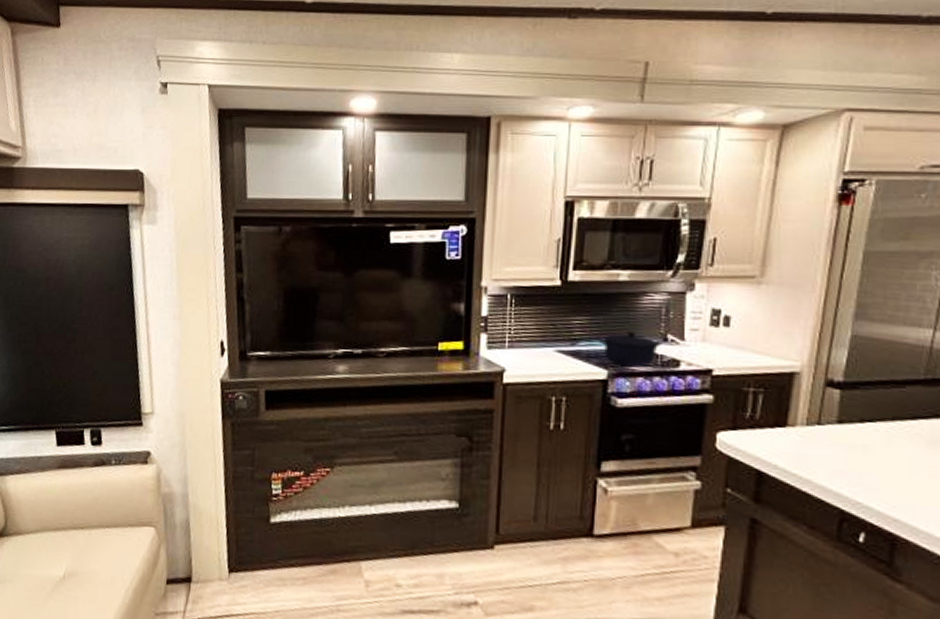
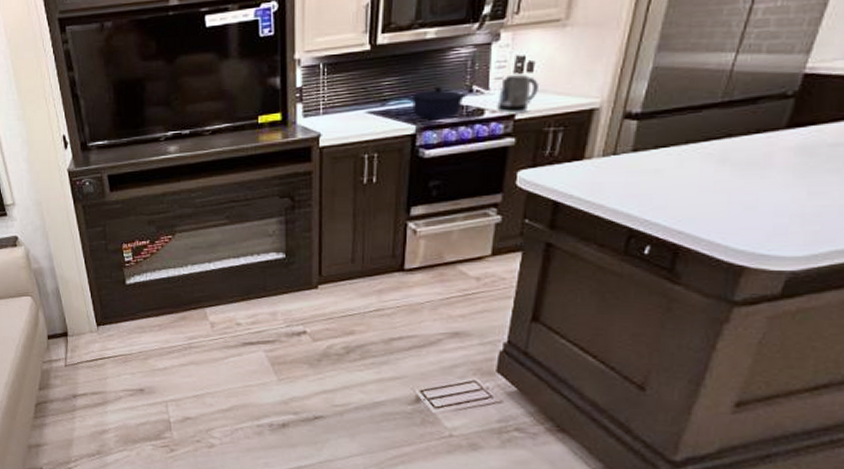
kettle: none [693,327,736,369] -> present [497,74,538,114]

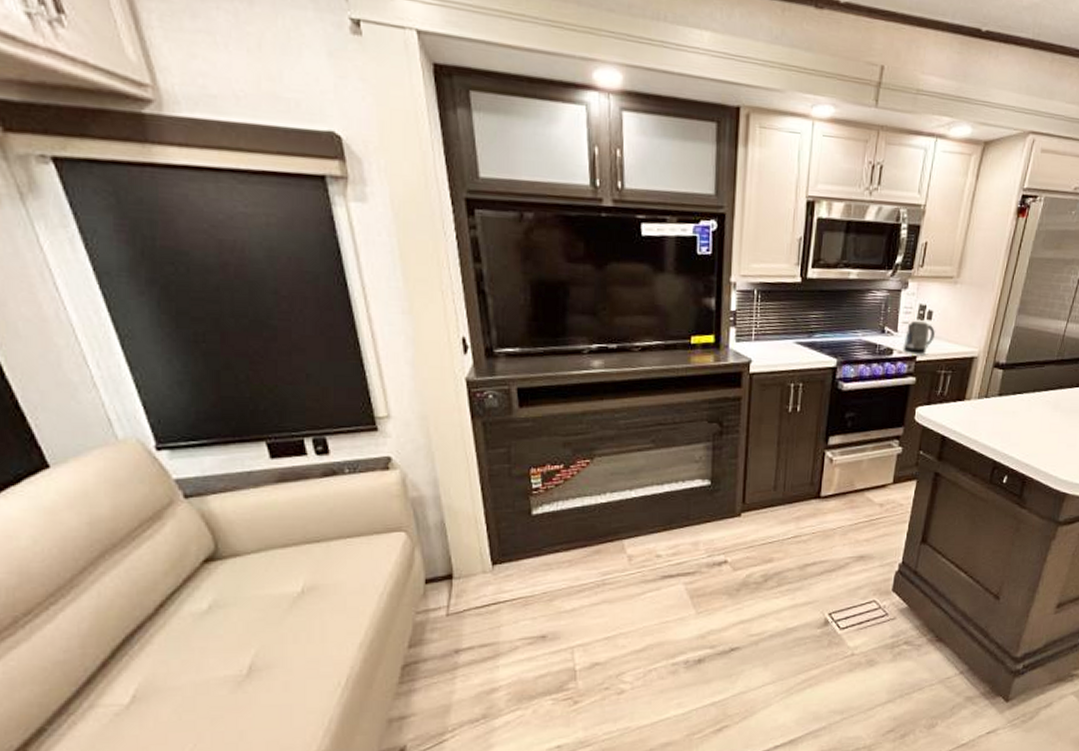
cooking pot: present [408,85,467,120] -> none [831,323,880,356]

